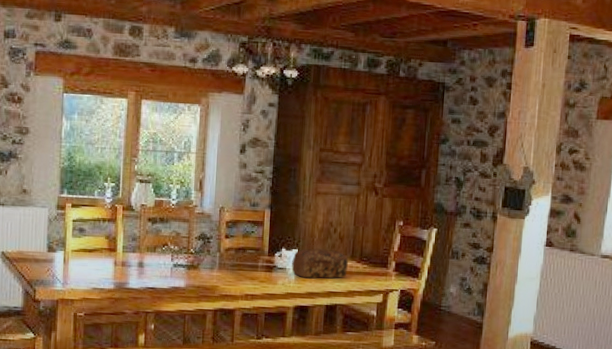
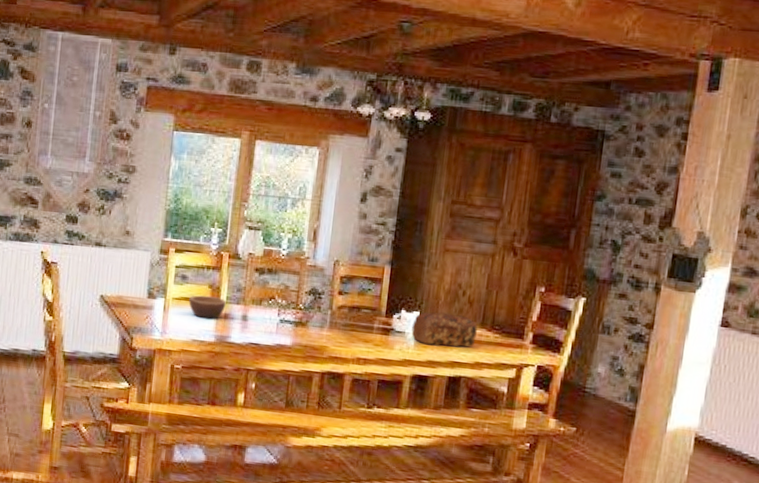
bowl: none [87,246,123,268] -> present [189,295,226,319]

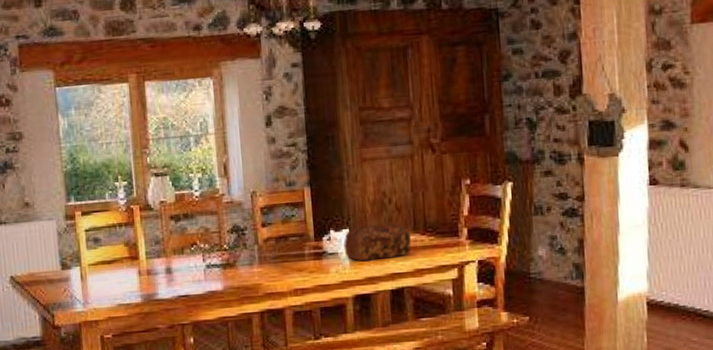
bowl: present [189,295,226,319] -> none [106,253,147,280]

